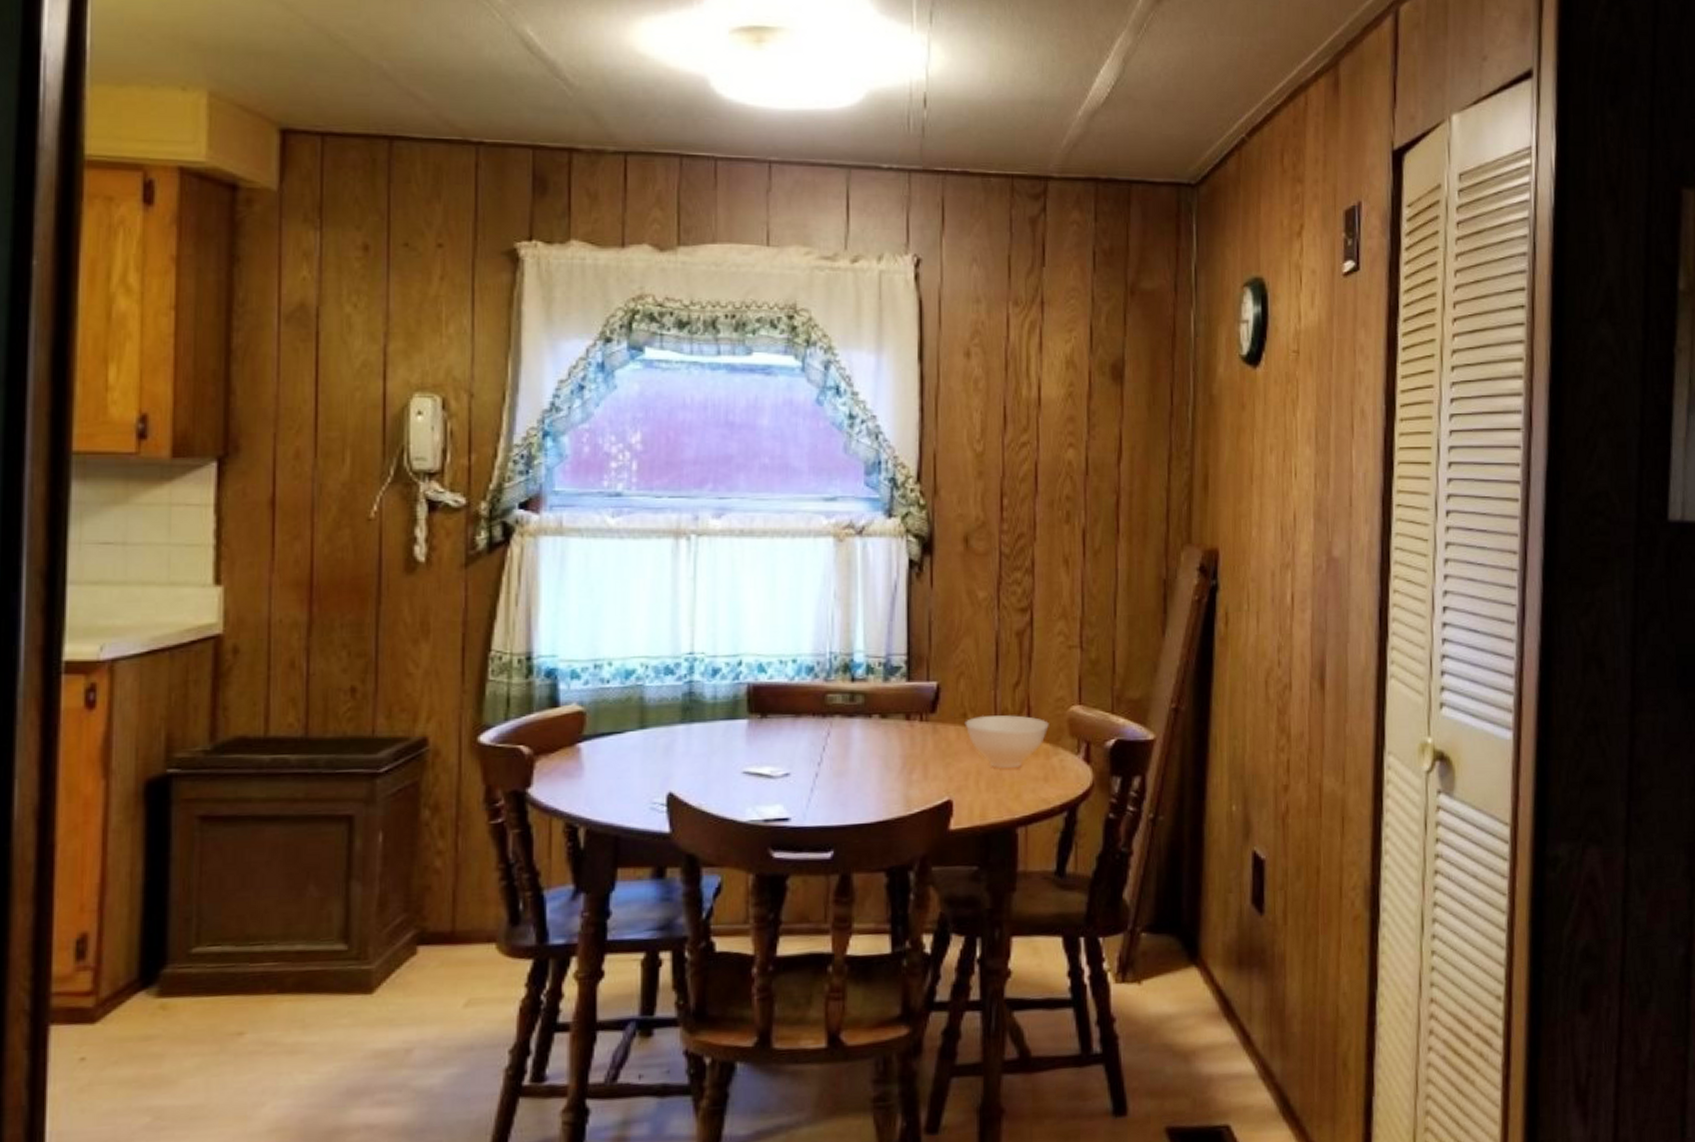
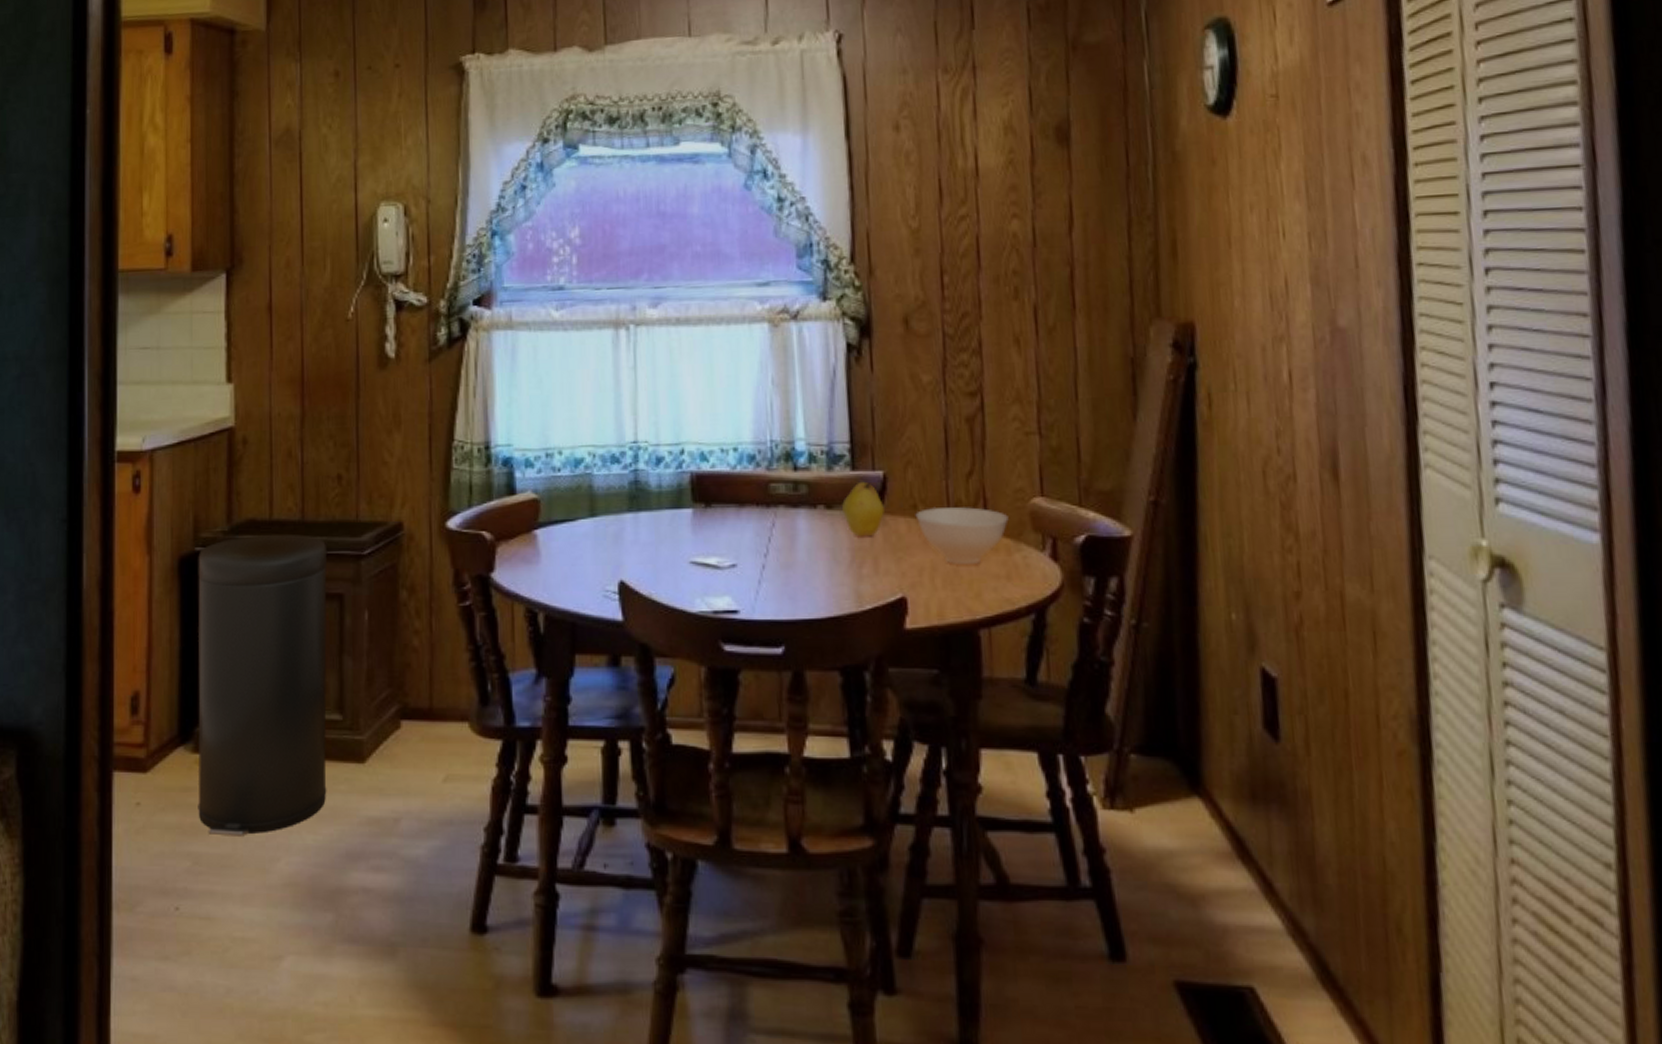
pedal bin: none [162,752,334,1086] -> present [198,533,327,836]
fruit: none [897,691,936,745] -> present [842,481,885,537]

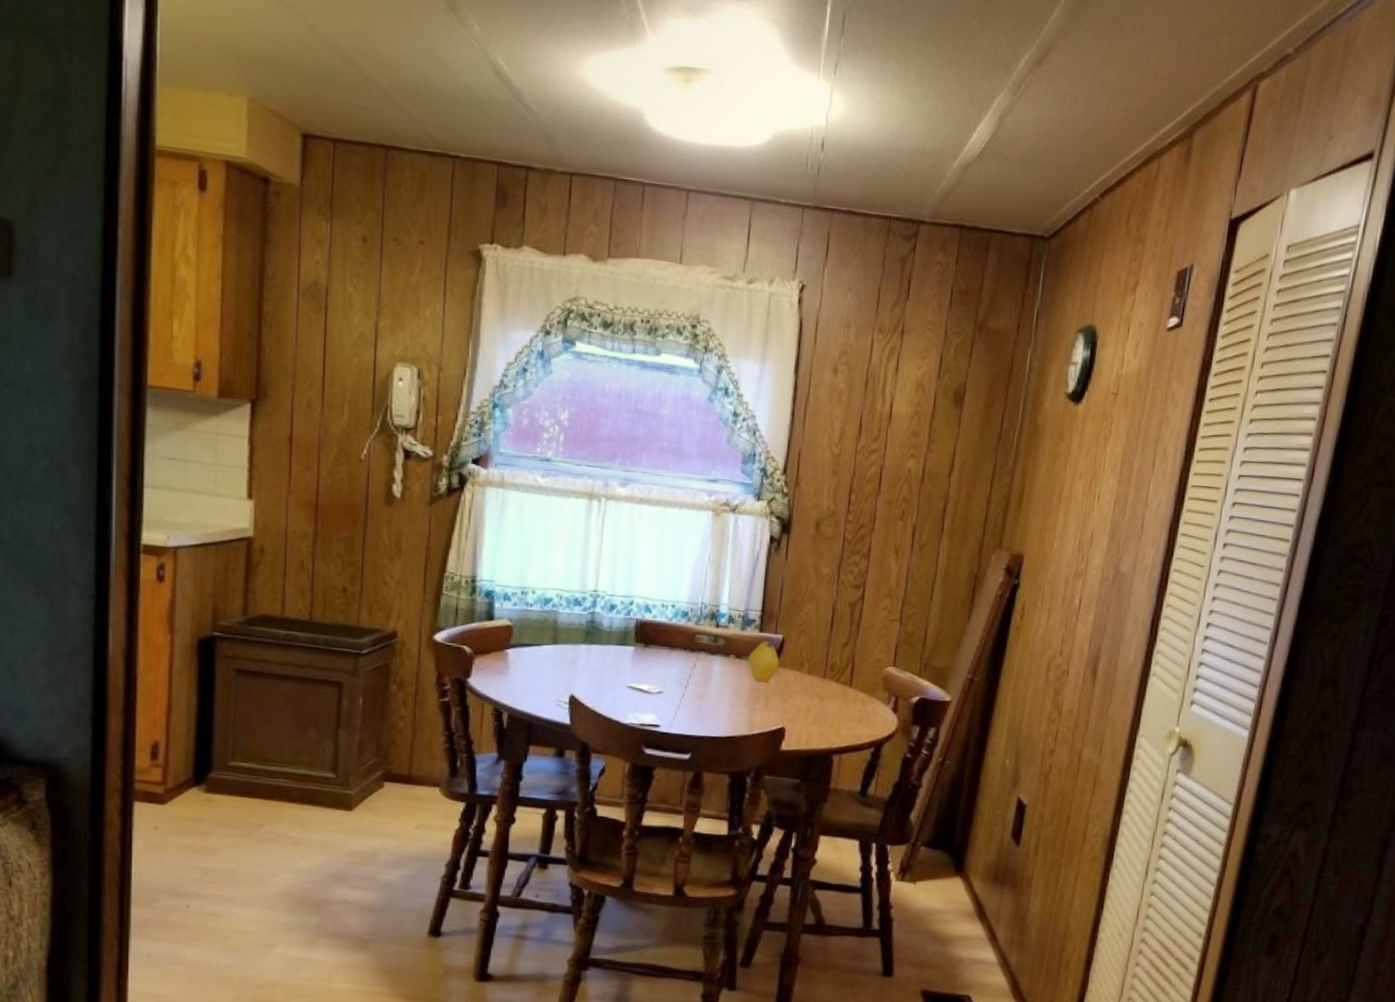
pedal bin: present [198,533,327,836] -> none [208,628,330,858]
bowl: present [915,507,1009,566] -> none [801,666,868,710]

